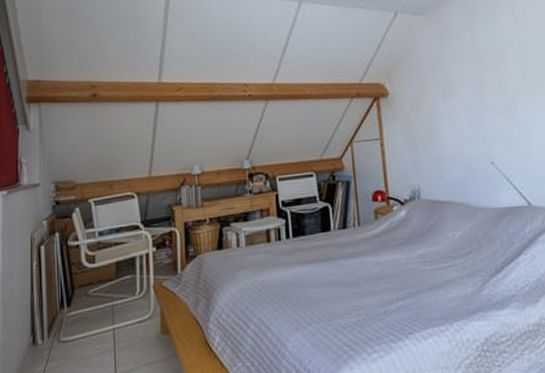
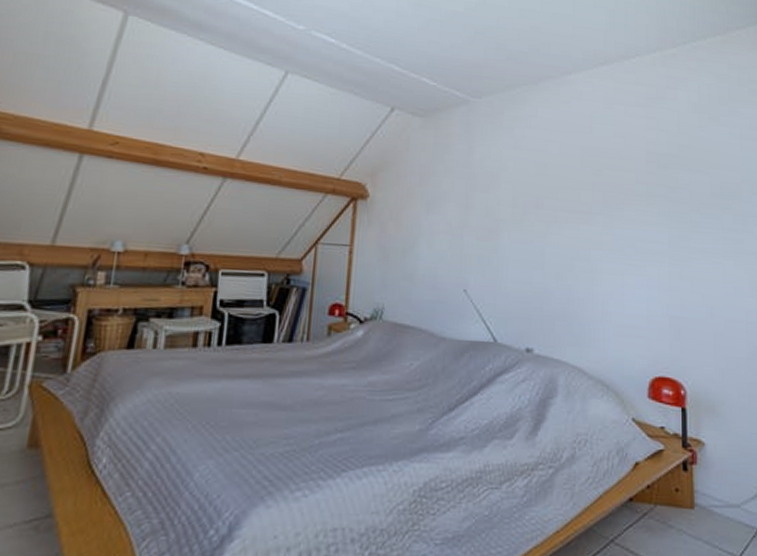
books: present [181,184,203,210] -> none [88,262,122,294]

